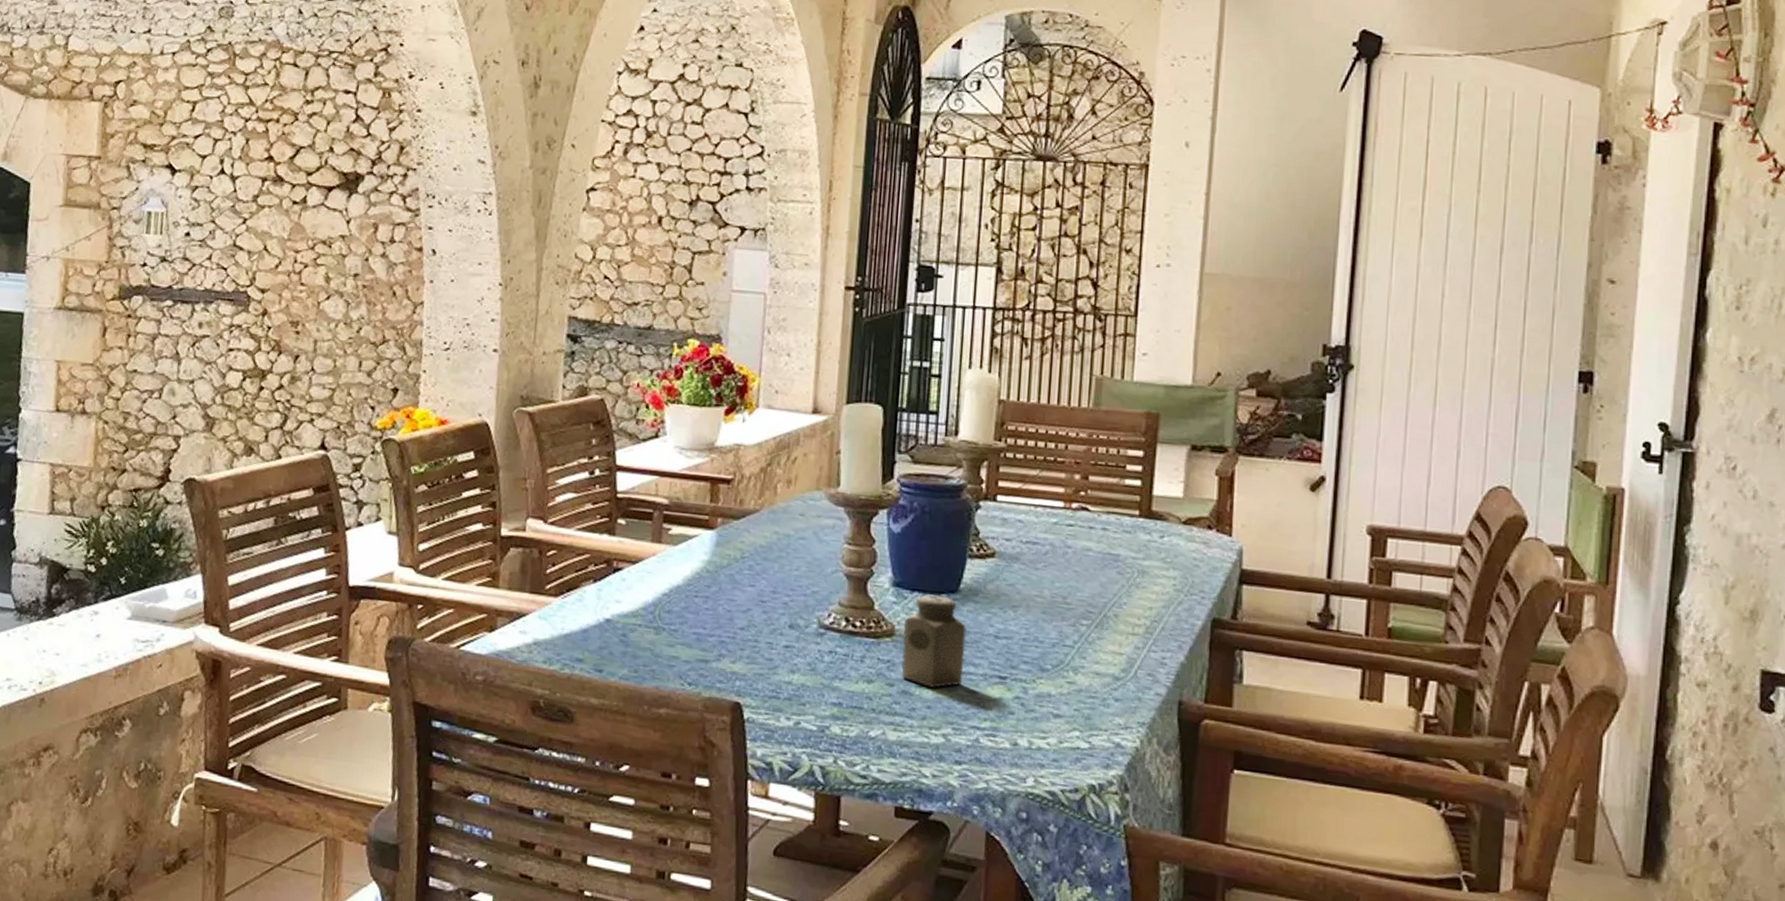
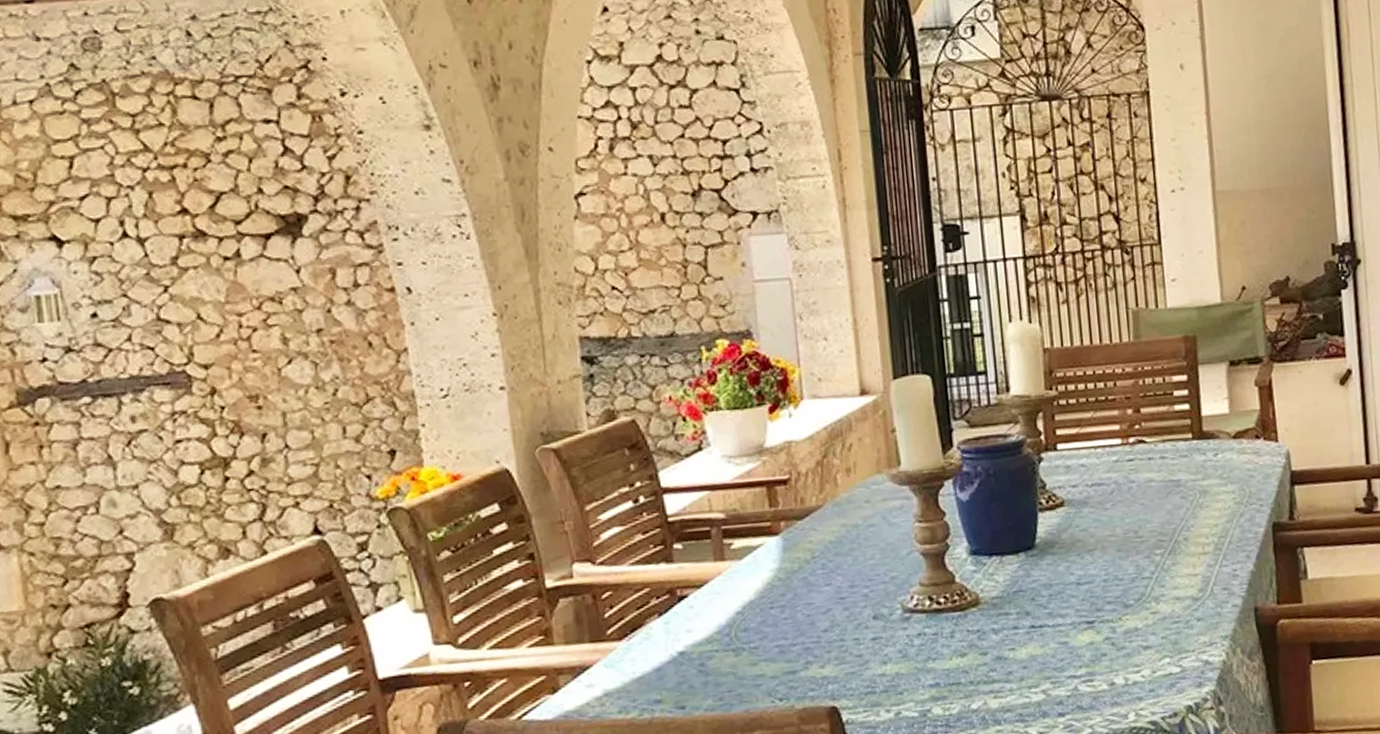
salt shaker: present [901,594,967,688] -> none [986,555,1053,648]

